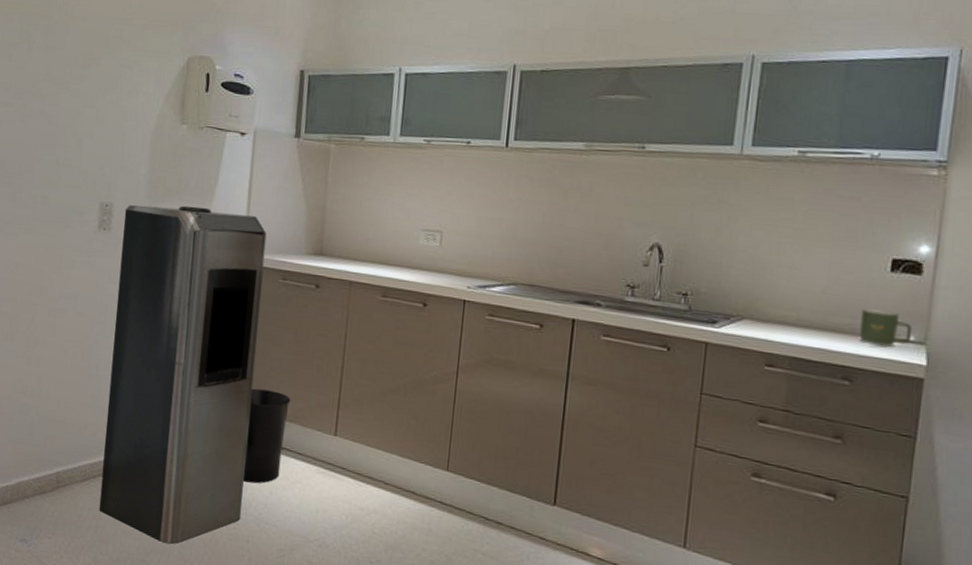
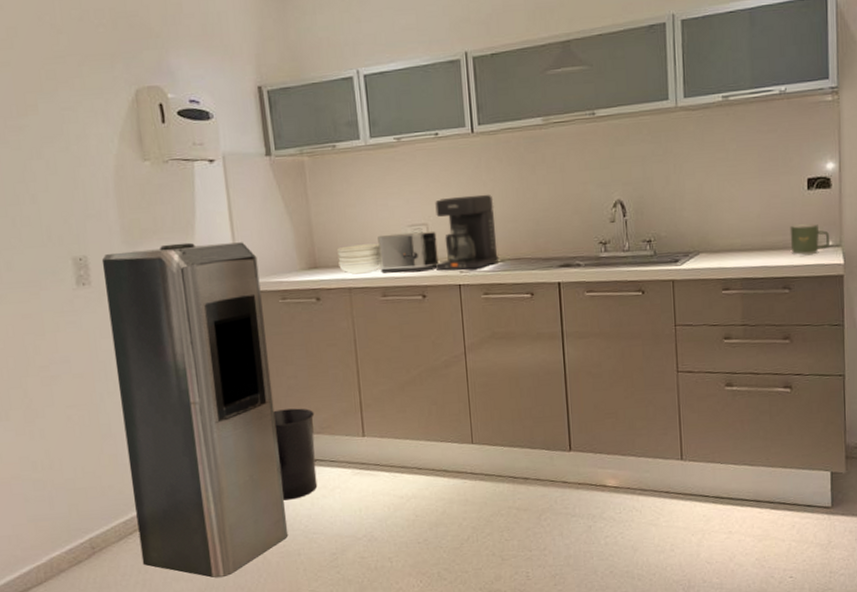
bowl: none [343,238,389,271] -> present [336,243,382,275]
toaster: none [385,234,450,279] -> present [378,230,439,273]
coffee maker: none [443,208,516,288] -> present [435,194,498,270]

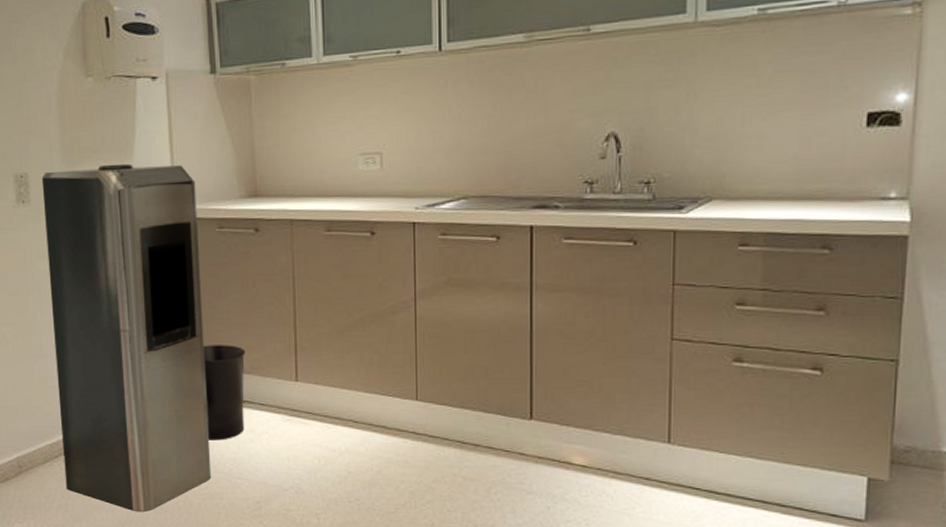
bowl: present [336,243,382,275] -> none [279,172,327,205]
toaster: present [378,230,439,273] -> none [325,160,392,206]
coffee maker: present [435,194,498,270] -> none [389,121,461,207]
mug: present [790,223,829,255] -> none [836,169,892,208]

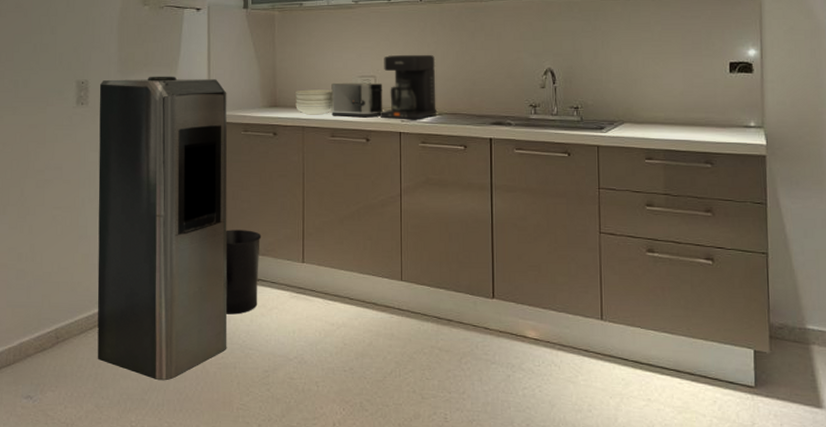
bowl: none [279,172,327,205] -> present [294,89,333,115]
toaster: none [325,160,392,206] -> present [331,82,383,118]
coffee maker: none [389,121,461,207] -> present [381,54,436,120]

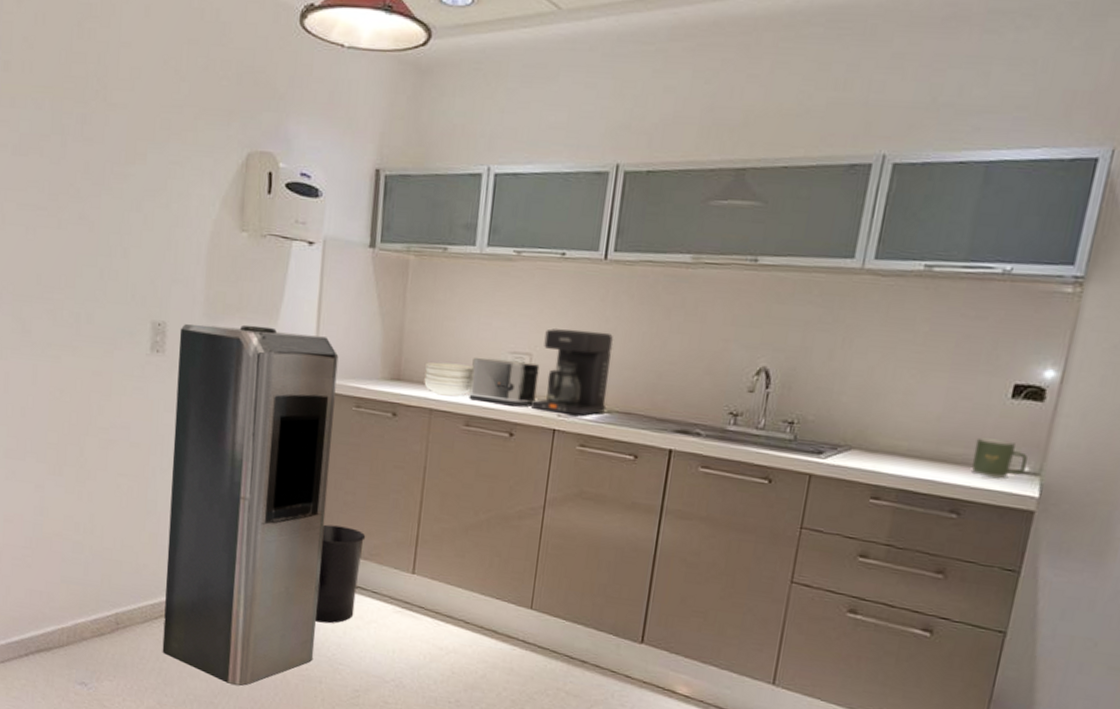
mug: none [712,104,751,133] -> present [972,437,1027,478]

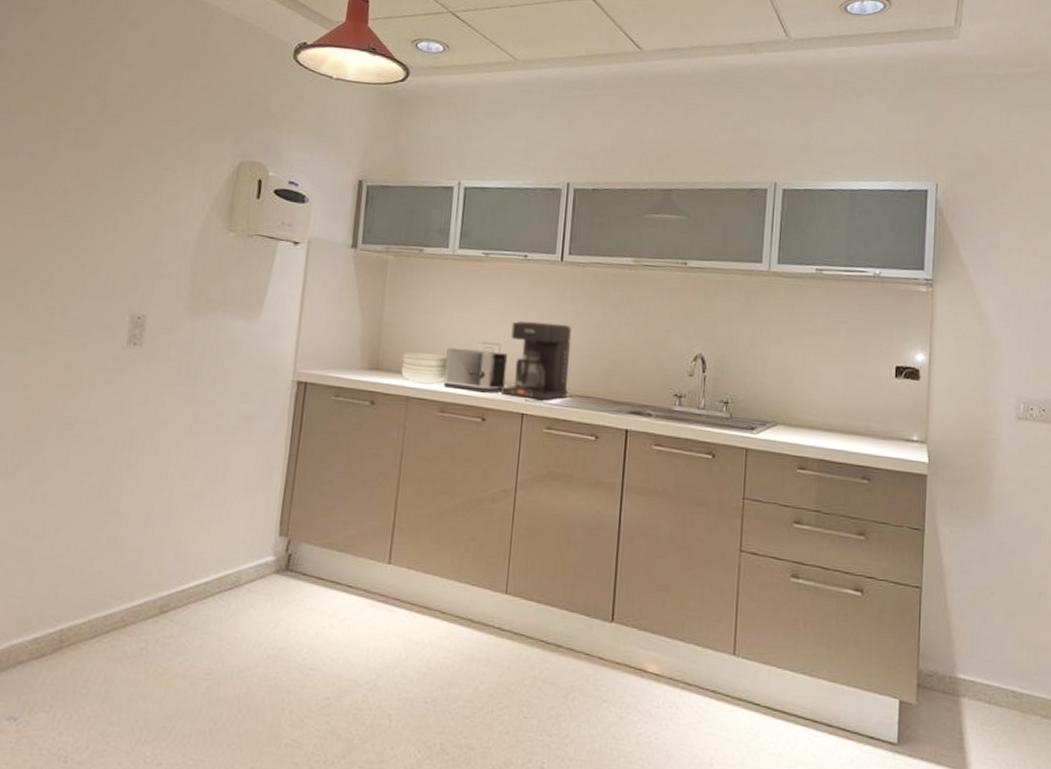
water dispenser: present [162,324,339,686] -> none [111,318,320,704]
waste bin: present [314,524,366,624] -> none [285,516,342,624]
mug: present [972,437,1027,478] -> none [873,412,914,446]

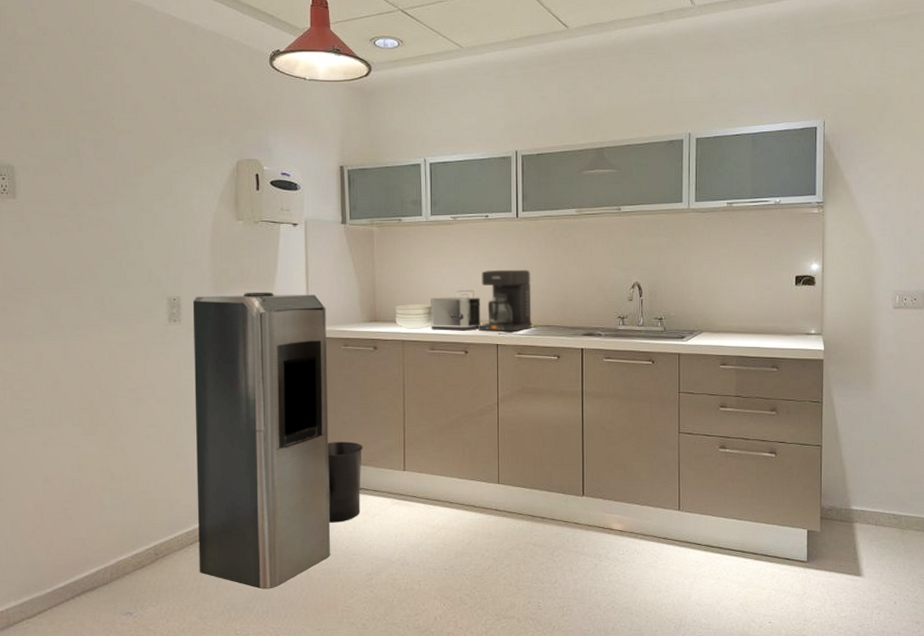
water dispenser: none [111,318,320,704] -> present [192,292,331,588]
waste bin: none [285,516,342,624] -> present [328,442,363,523]

